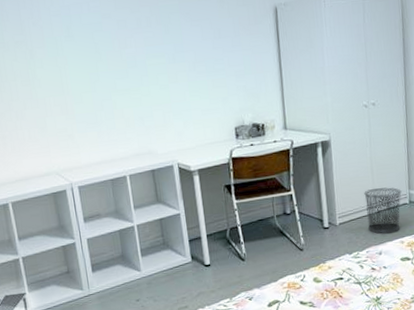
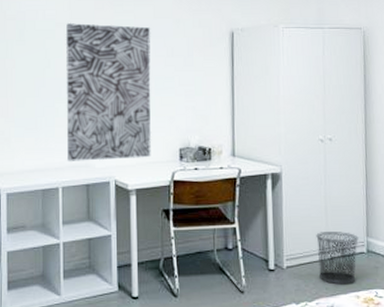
wall art: none [112,10,209,151] -> present [65,22,152,161]

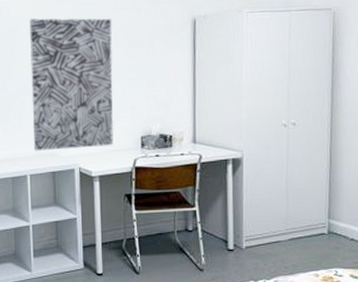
waste bin: present [316,232,359,284] -> none [276,214,320,263]

